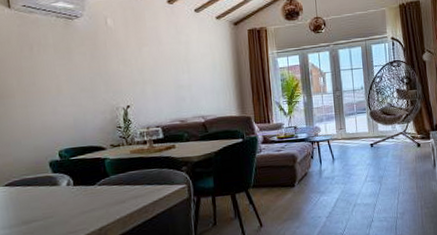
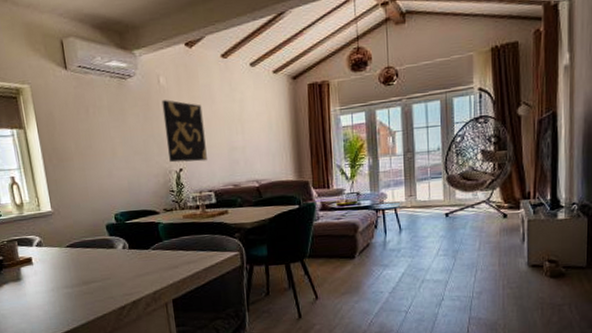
wall art: none [109,40,155,100] -> present [161,100,207,163]

